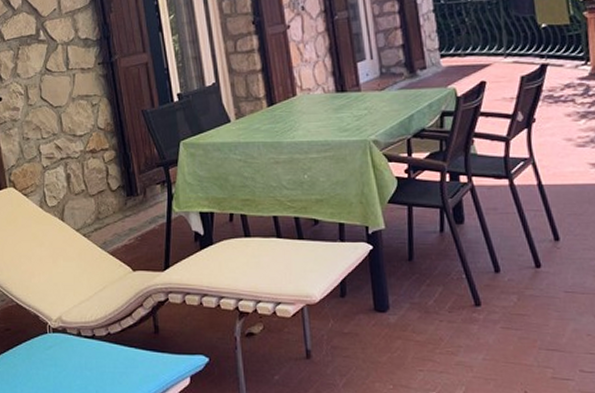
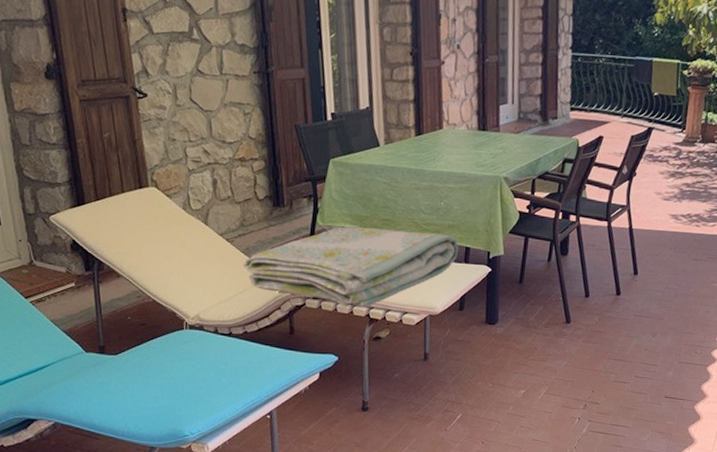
towel: none [101,210,332,301] -> present [242,226,459,308]

